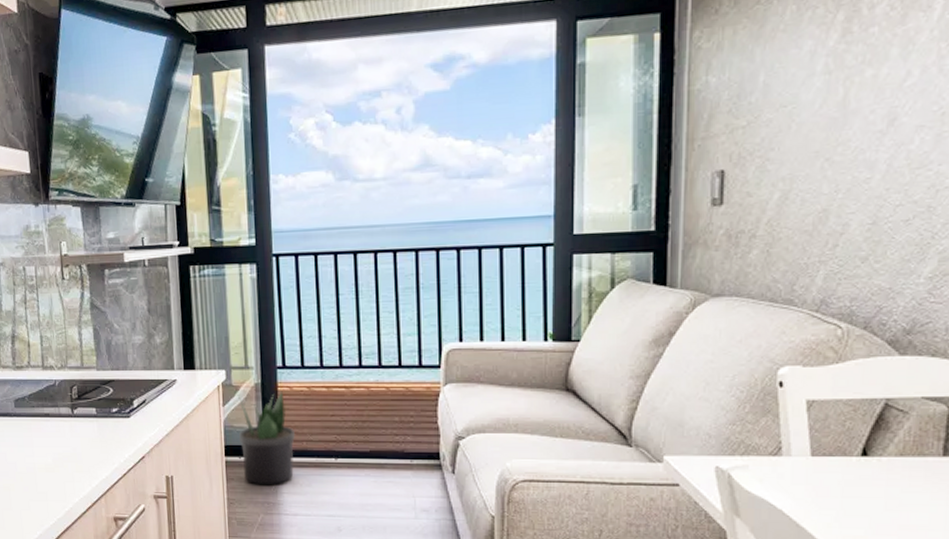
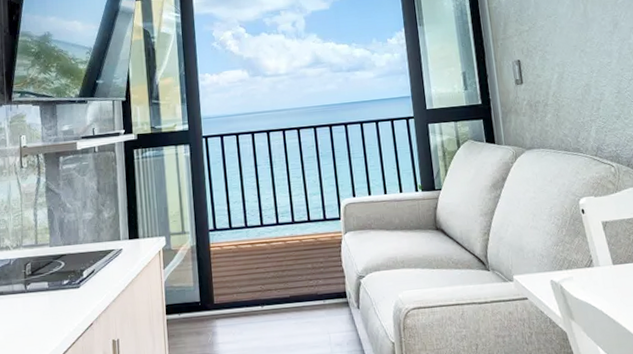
planter: present [237,390,295,485] -> none [176,250,227,339]

